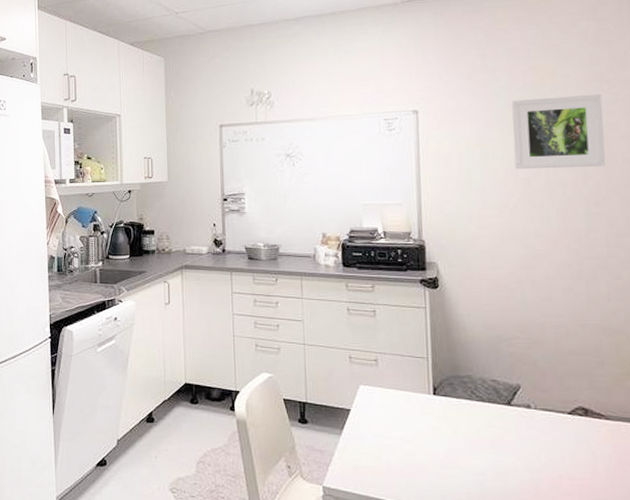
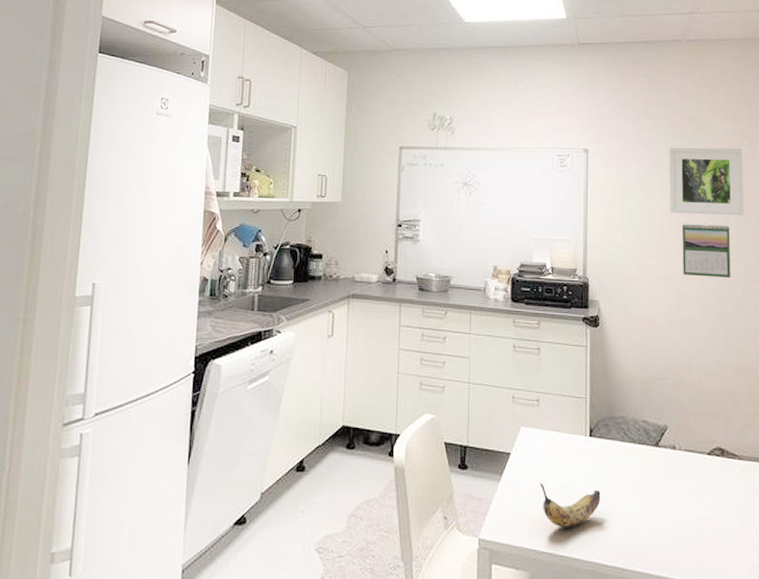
banana: none [381,437,449,481] -> present [539,483,601,528]
calendar: none [530,178,592,234] -> present [682,223,731,278]

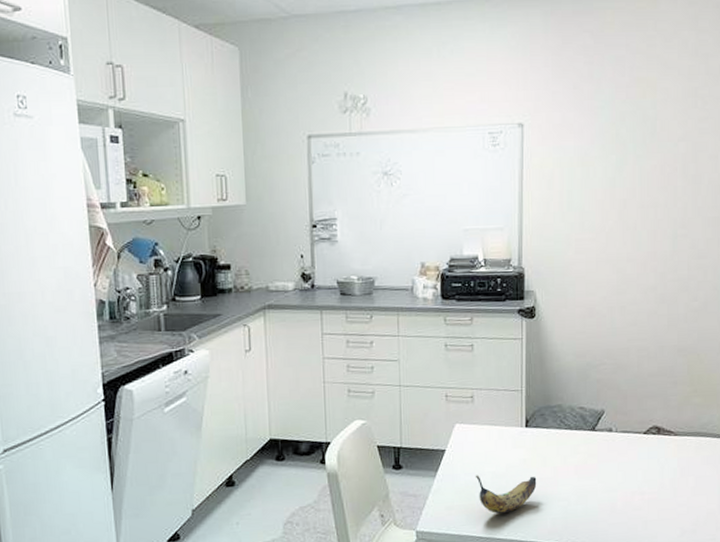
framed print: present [669,147,744,216] -> none [613,110,695,191]
calendar: present [682,223,731,278] -> none [625,199,677,257]

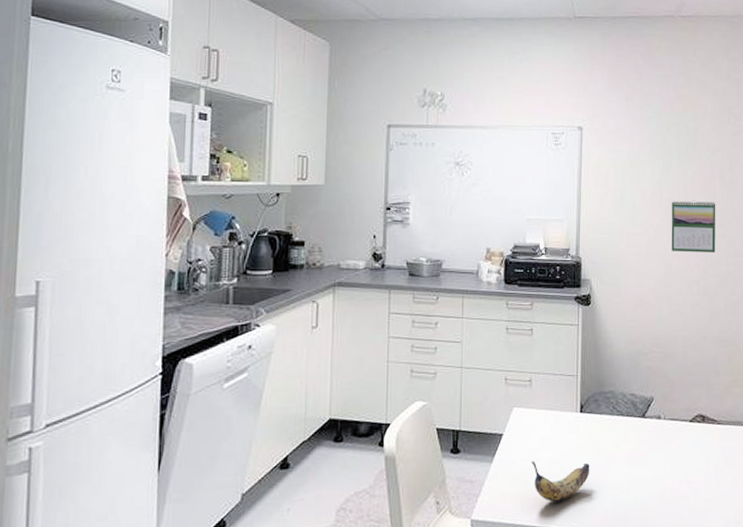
calendar: none [625,199,677,257] -> present [671,200,716,252]

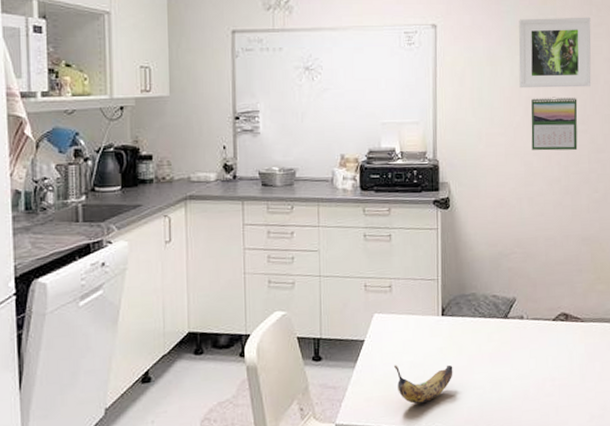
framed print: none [660,125,730,193] -> present [518,17,591,89]

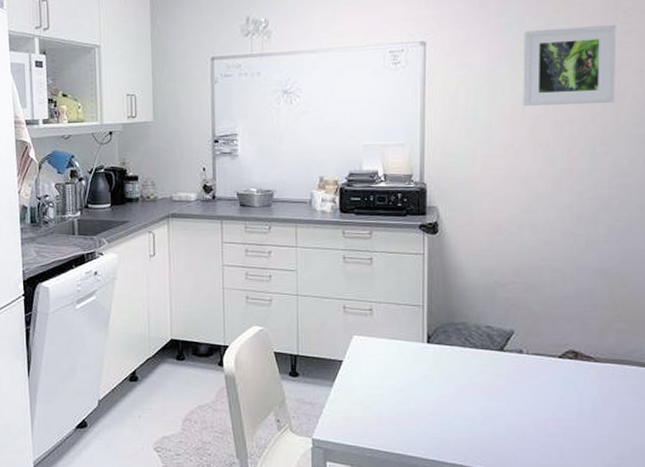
banana: present [393,365,453,404] -> none [373,388,439,429]
calendar: present [531,97,578,151] -> none [536,115,596,175]

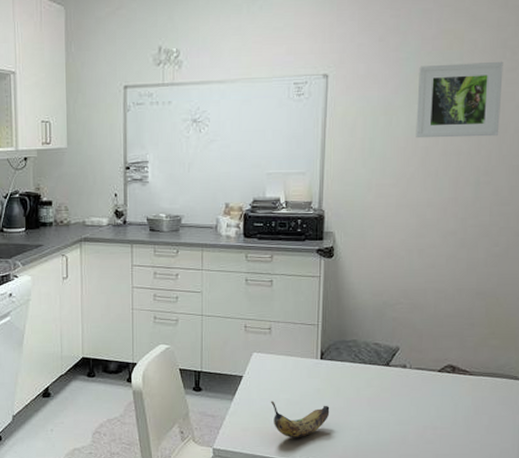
banana: none [373,388,439,429] -> present [270,401,330,438]

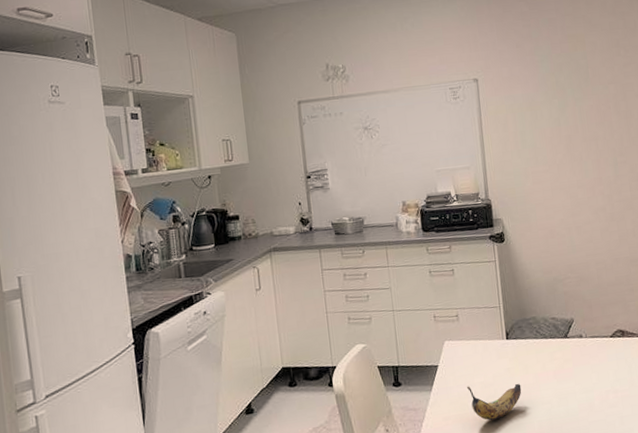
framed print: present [416,61,504,139] -> none [553,58,626,129]

